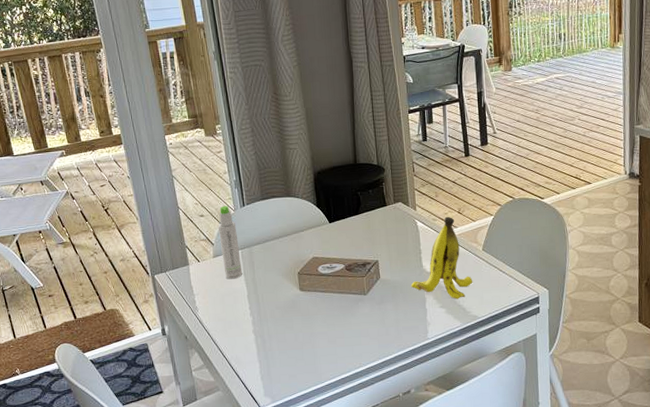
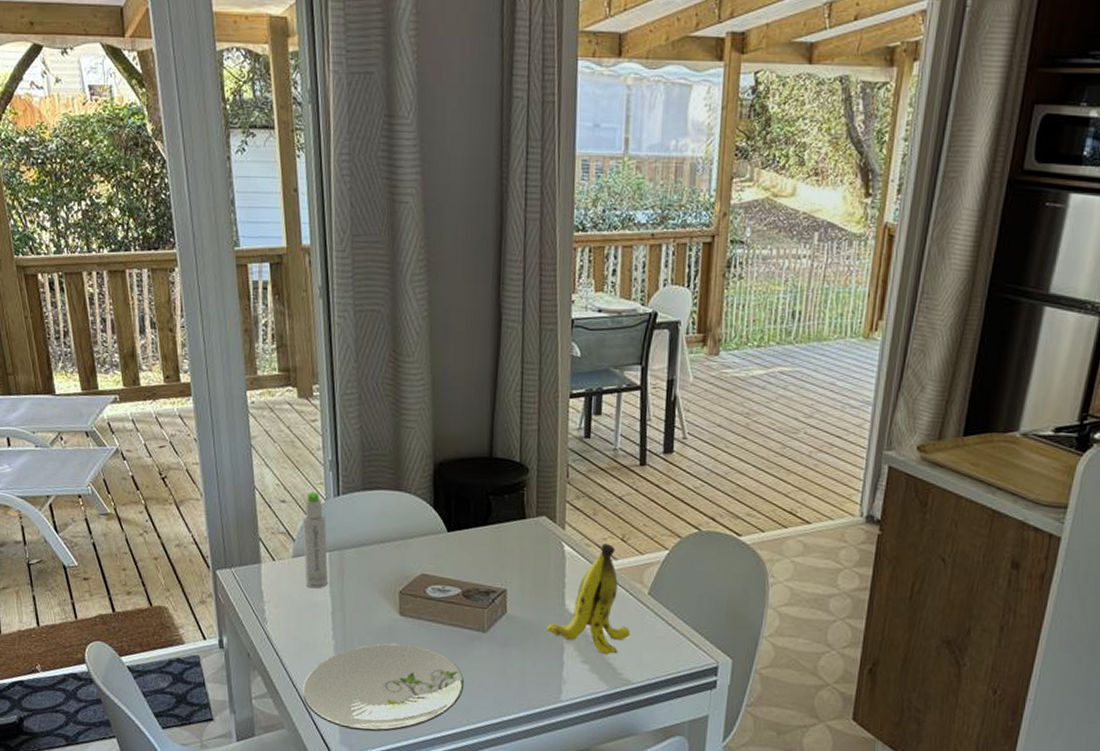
plate: none [231,312,355,384] -> present [302,643,465,732]

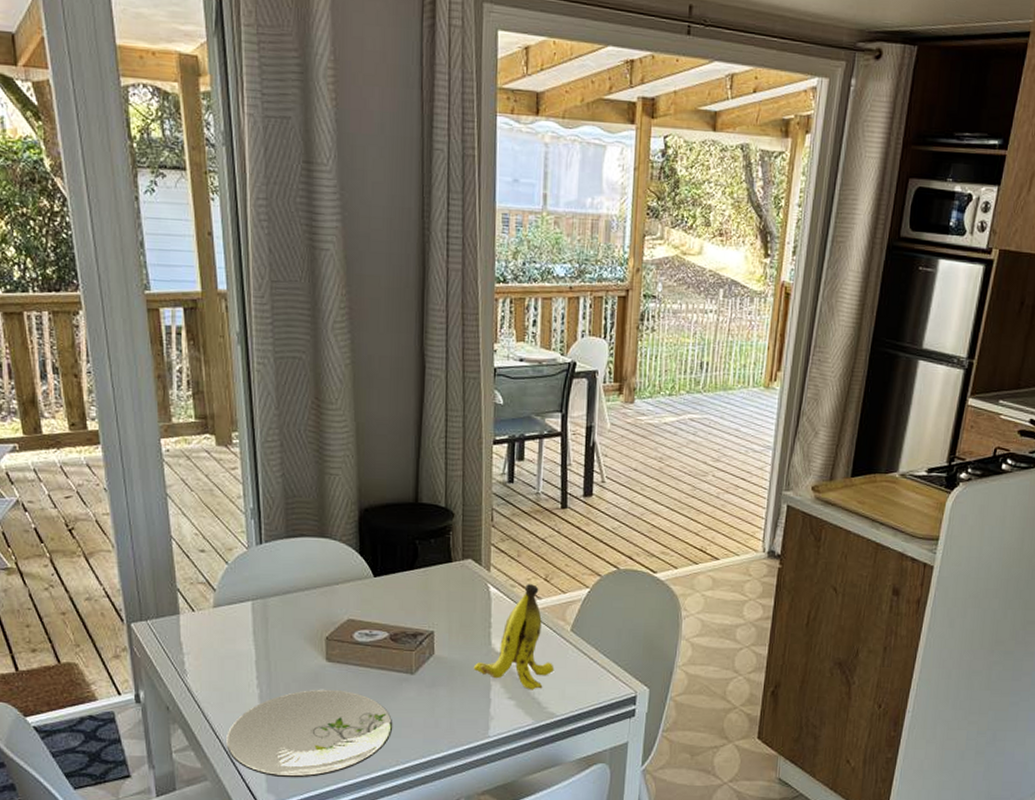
bottle: present [302,492,329,589] -> none [223,541,252,638]

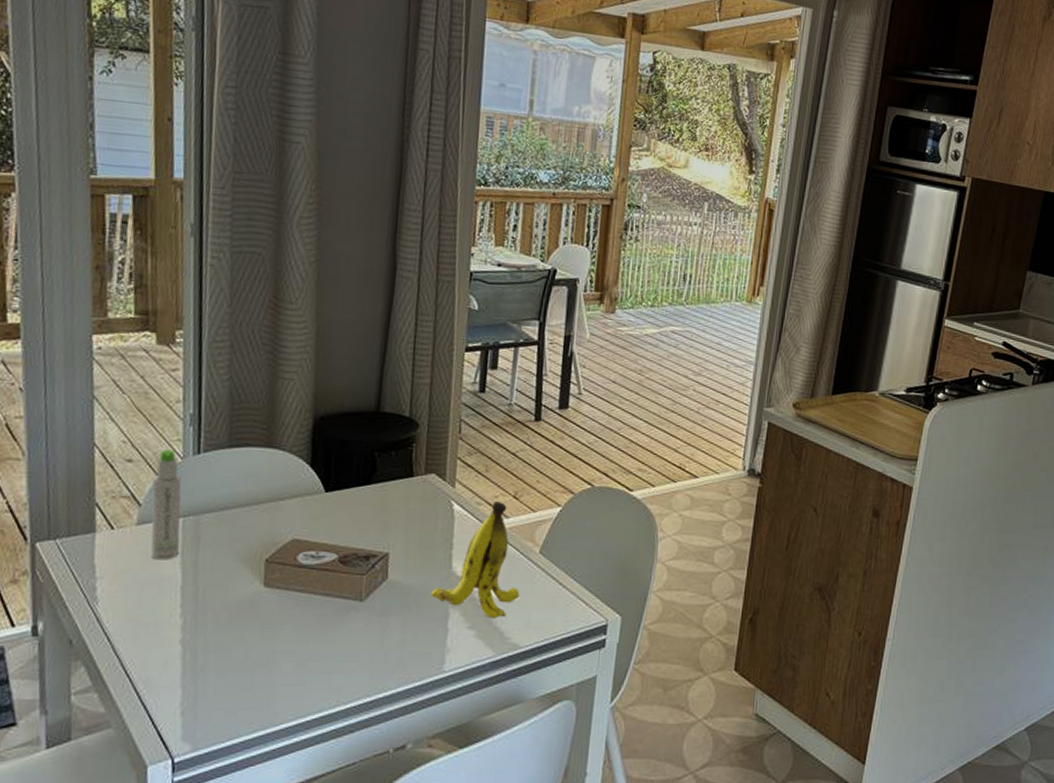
bottle: none [223,541,252,638] -> present [150,450,182,560]
plate: present [226,689,393,778] -> none [137,618,336,723]

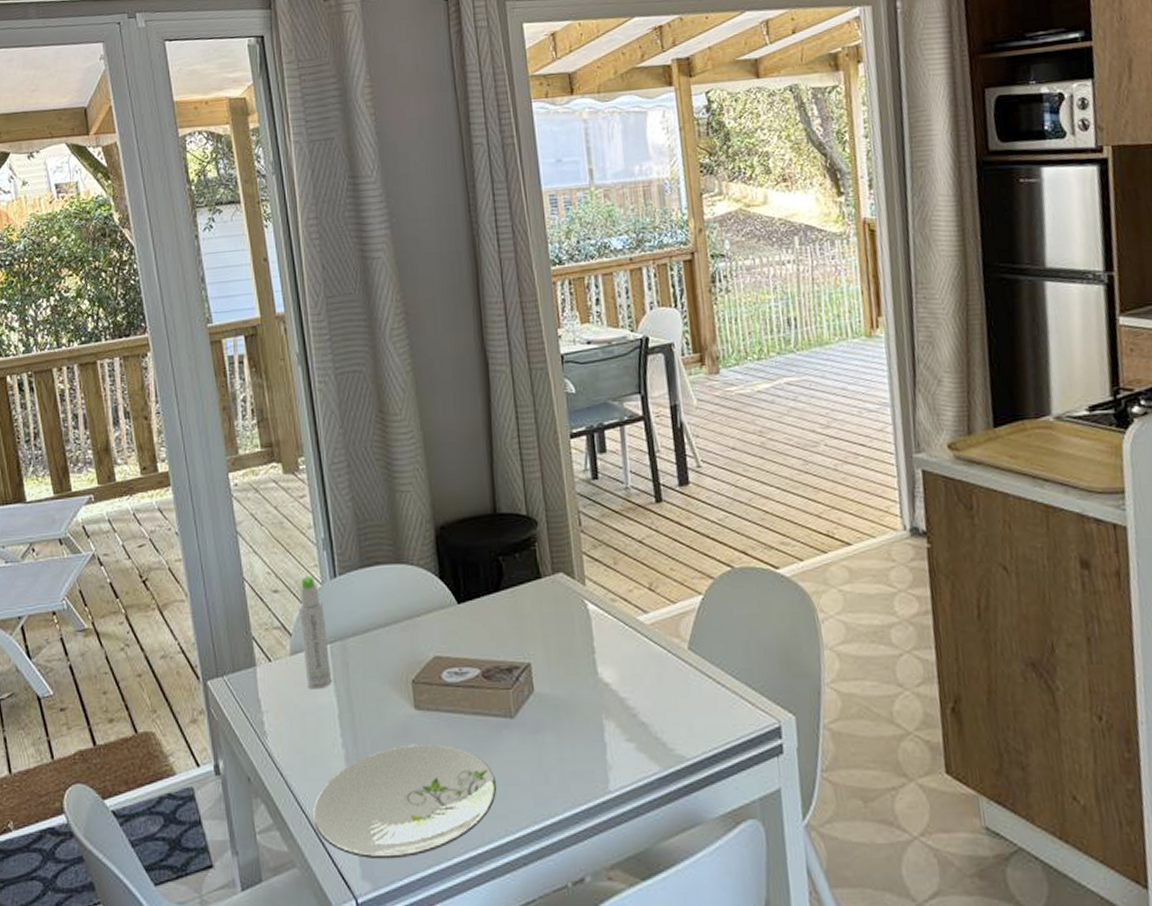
plate: none [137,618,336,723] -> present [313,743,497,860]
banana: present [430,501,520,619] -> none [580,596,676,728]

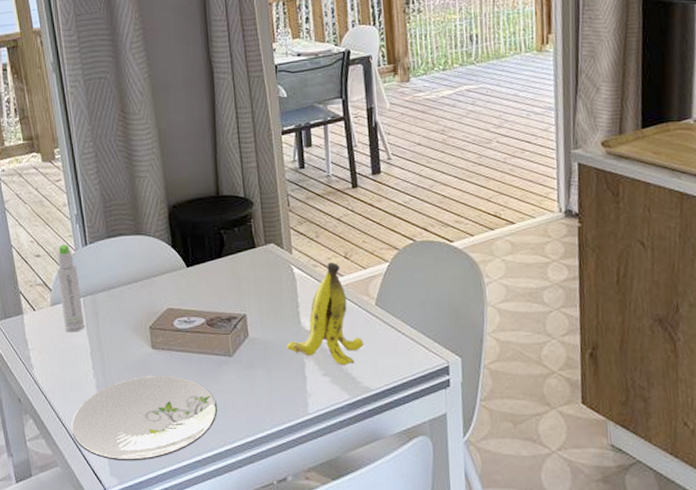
banana: none [580,596,676,728] -> present [286,263,364,366]

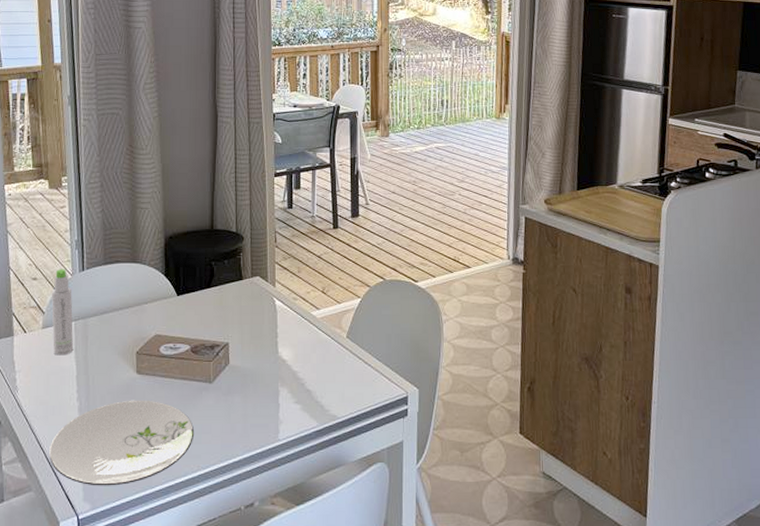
banana: present [286,263,364,366] -> none [263,297,334,394]

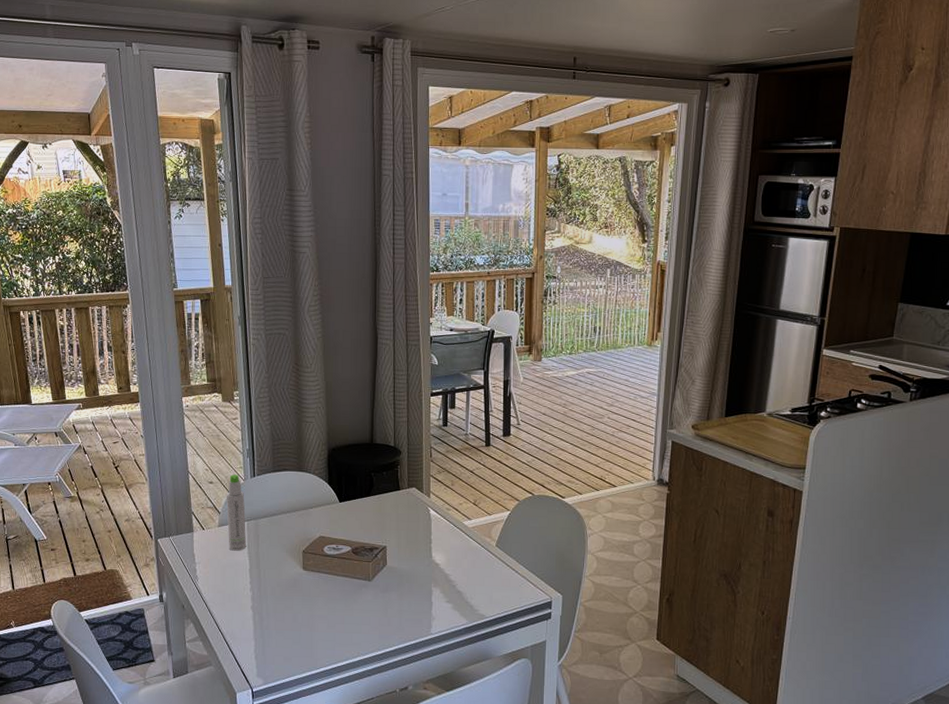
plate: present [49,400,195,486] -> none [226,592,355,666]

